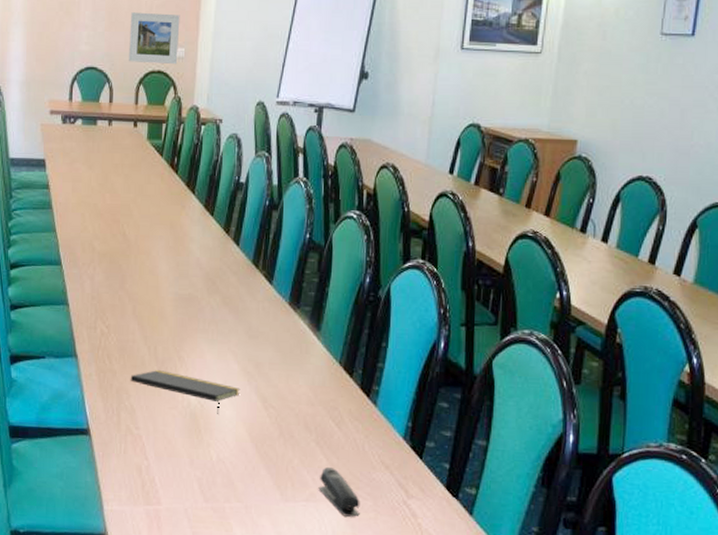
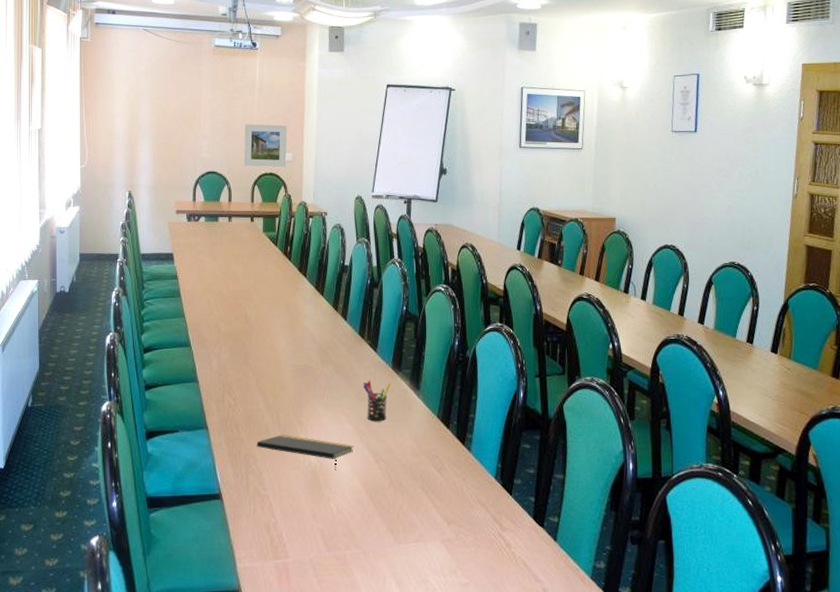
pen holder: none [254,316,287,364] -> present [363,380,391,422]
stapler: present [318,466,360,517] -> none [426,509,463,552]

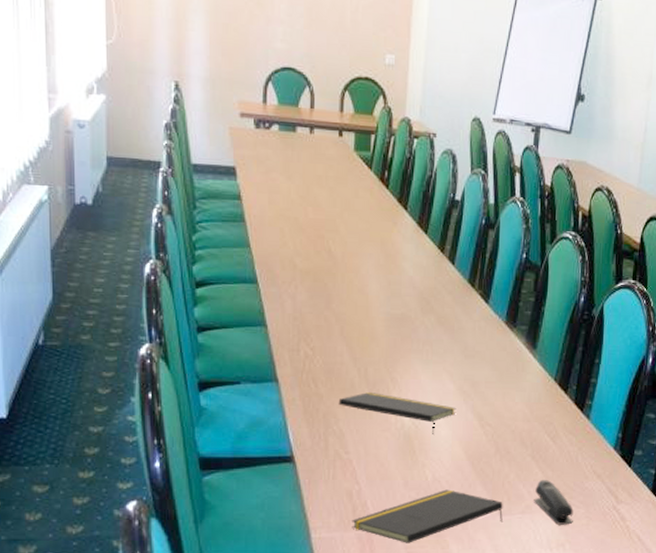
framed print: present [244,124,287,168] -> none [332,11,390,72]
notepad: none [270,520,399,572] -> present [352,489,503,543]
pen holder: present [363,380,391,422] -> none [470,335,503,383]
stapler: none [426,509,463,552] -> present [534,479,574,525]

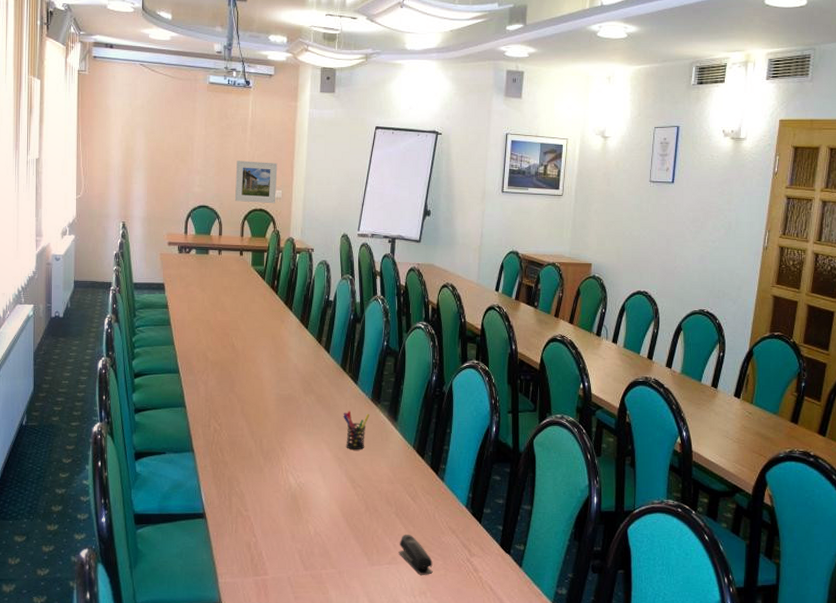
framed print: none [332,11,390,72] -> present [235,161,278,204]
notepad: present [338,392,456,434] -> none [240,460,333,495]
notepad: present [352,489,503,543] -> none [250,542,373,589]
pen holder: none [470,335,503,383] -> present [343,411,370,450]

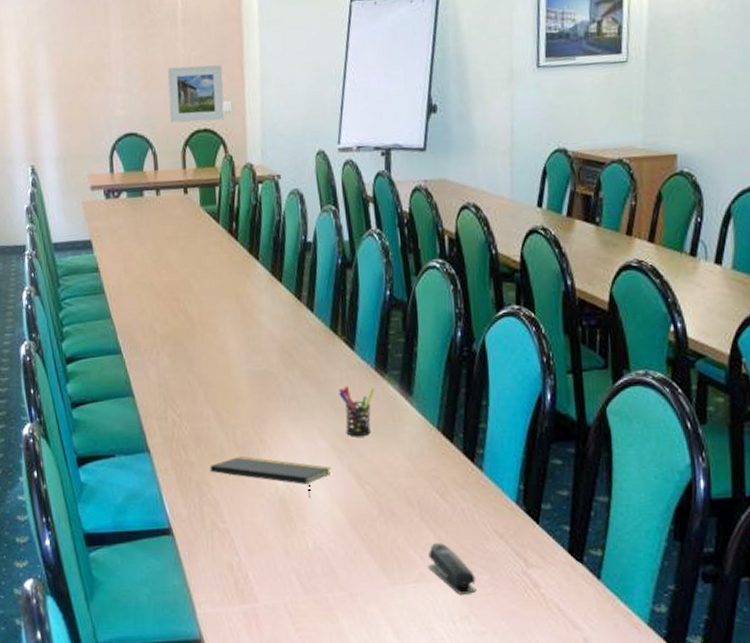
notepad: none [240,460,333,495] -> present [209,456,332,498]

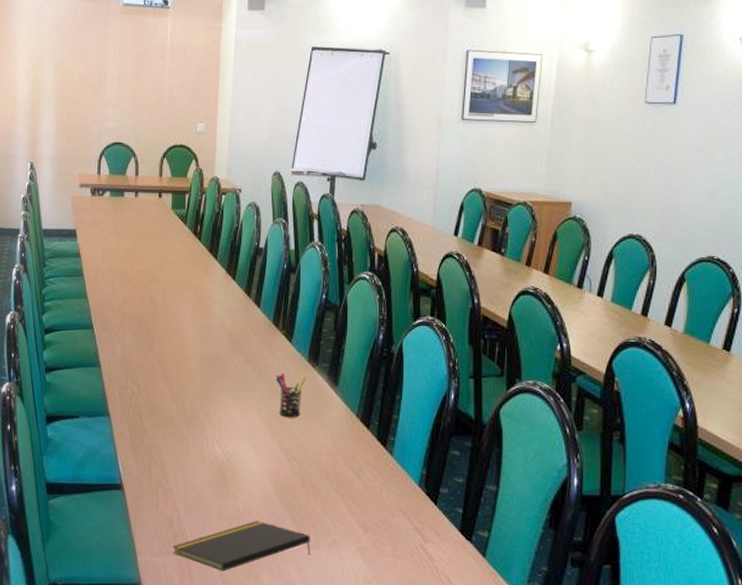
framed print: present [168,64,225,123] -> none [153,91,200,139]
notepad: present [209,456,332,498] -> none [160,426,265,467]
notepad: none [235,557,395,618] -> present [172,520,310,571]
stapler: present [428,542,477,594] -> none [340,514,380,562]

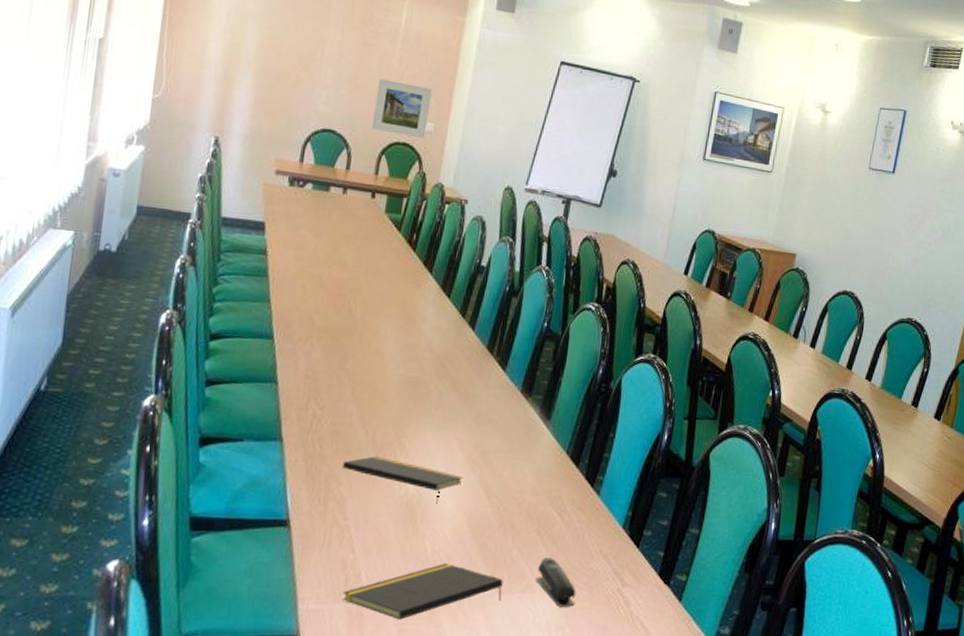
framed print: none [153,91,200,139] -> present [372,79,433,139]
notepad: none [160,426,265,467] -> present [342,456,463,504]
pen holder: present [276,373,306,418] -> none [483,403,517,452]
stapler: none [340,514,380,562] -> present [535,556,576,607]

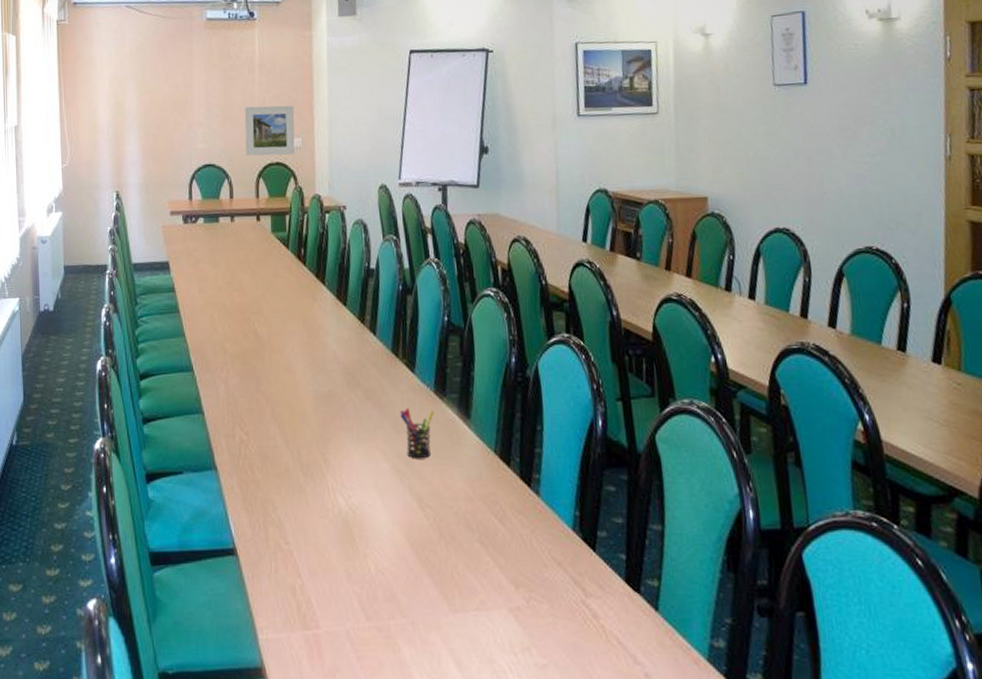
notepad: present [342,456,463,504] -> none [275,476,393,520]
notepad: present [342,563,503,620] -> none [297,582,456,646]
pen holder: none [483,403,517,452] -> present [400,408,434,459]
stapler: present [535,556,576,607] -> none [488,568,537,624]

